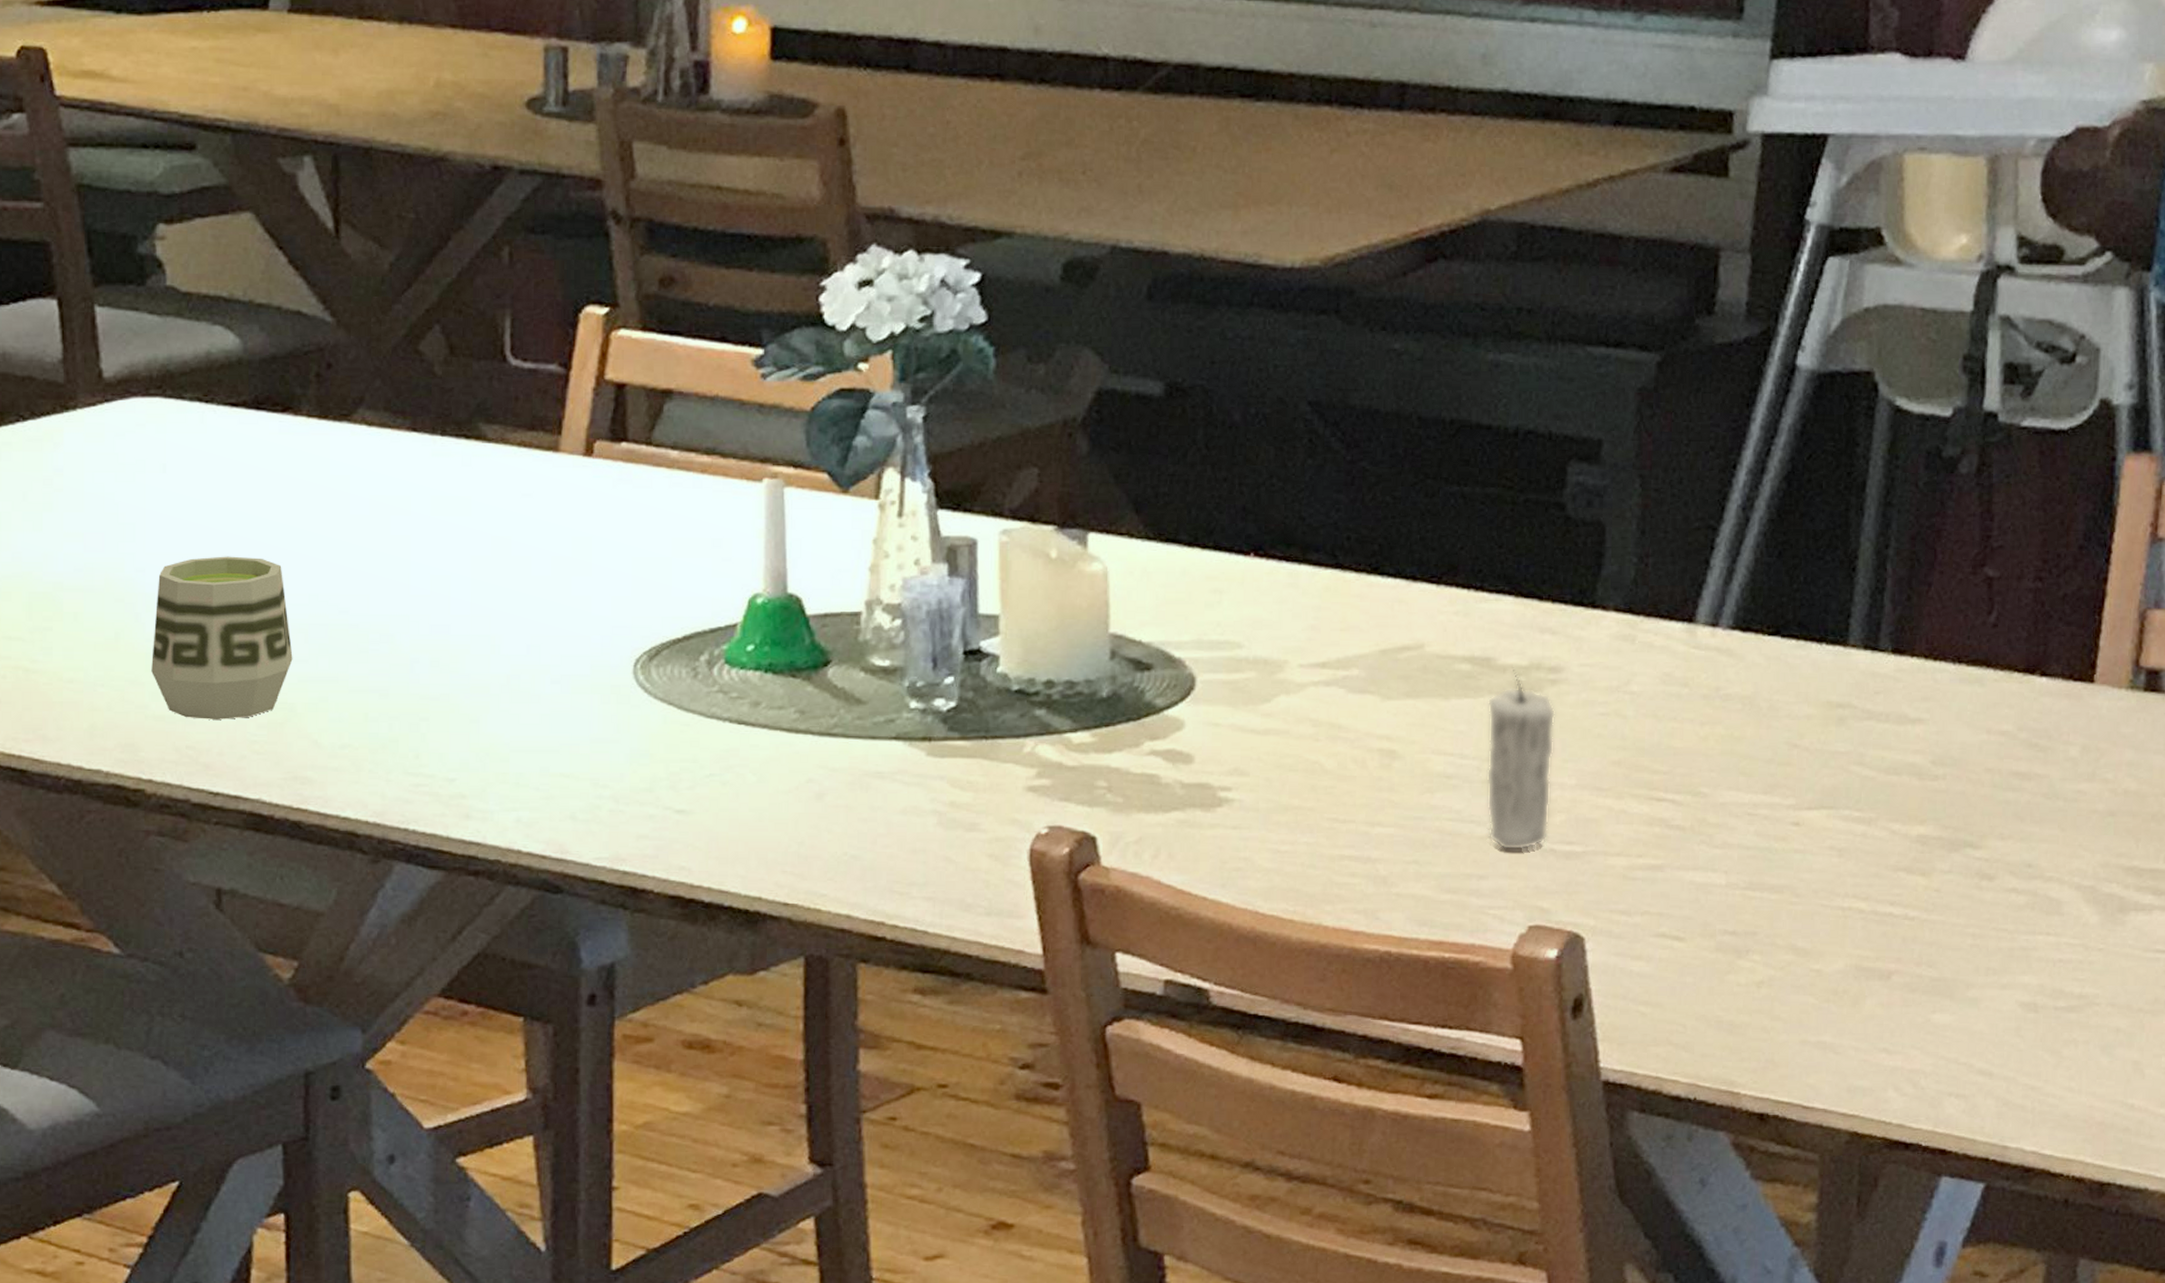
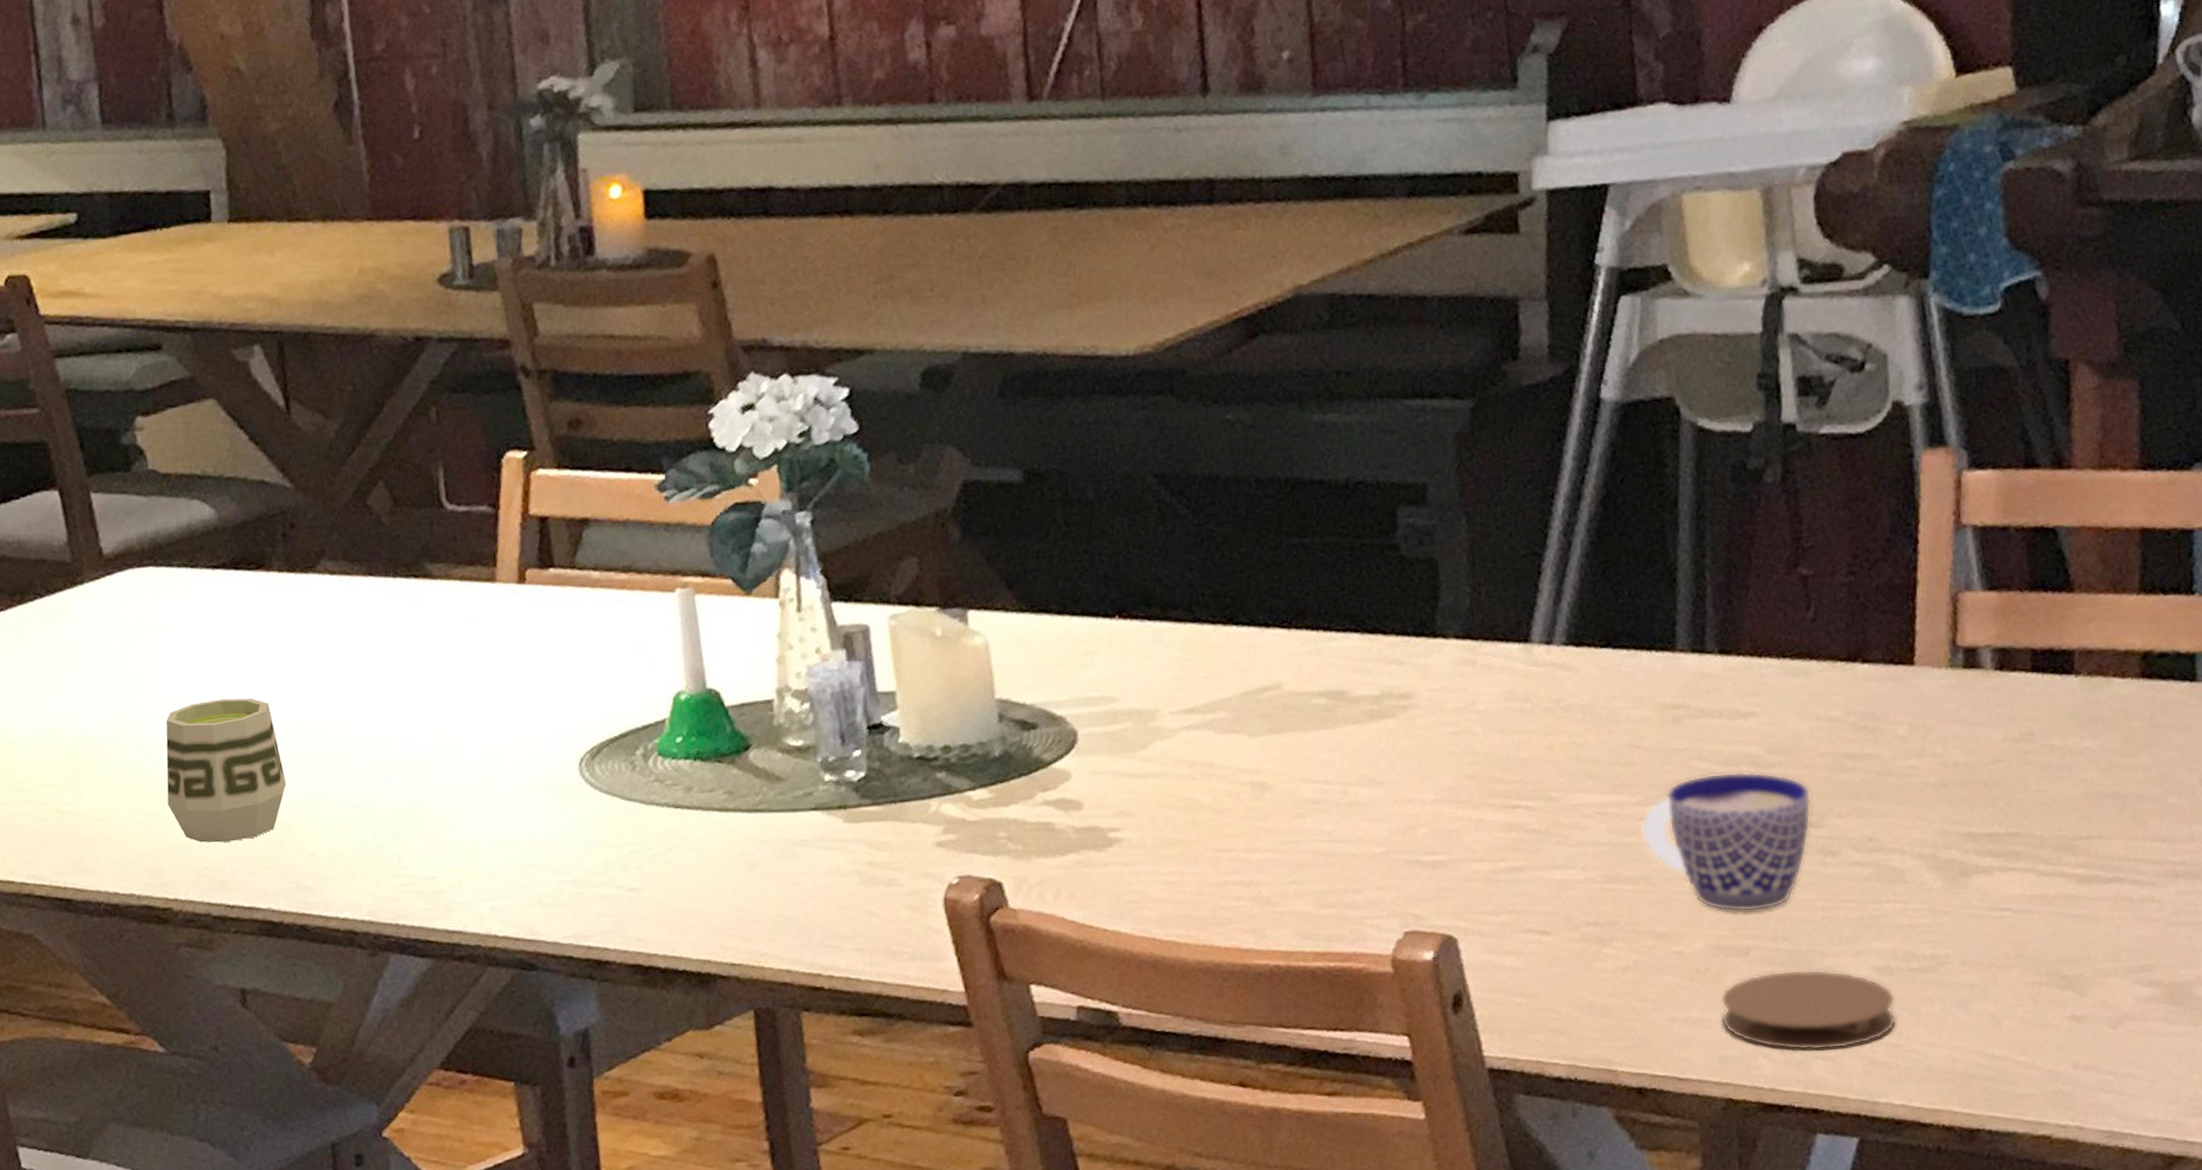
candle: present [1486,670,1556,850] -> none [1345,700,1414,865]
cup: none [1792,781,1973,933] -> present [1641,772,1811,912]
coaster: none [1855,999,2037,1087] -> present [1720,969,1897,1051]

